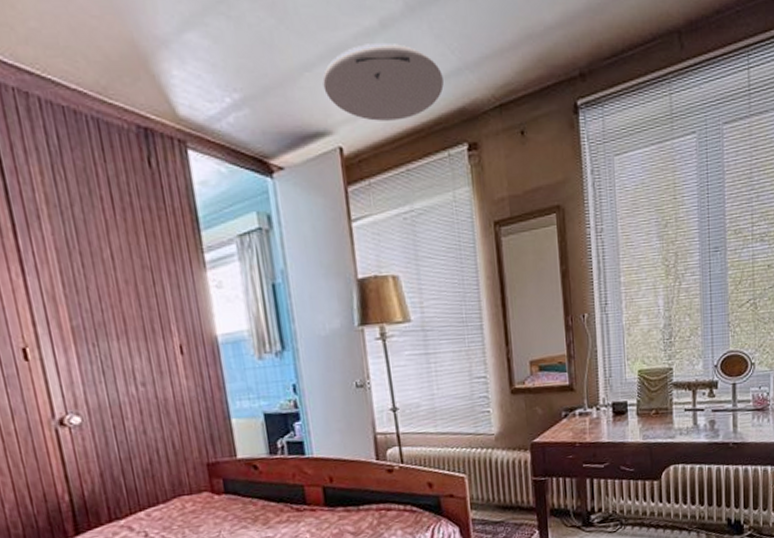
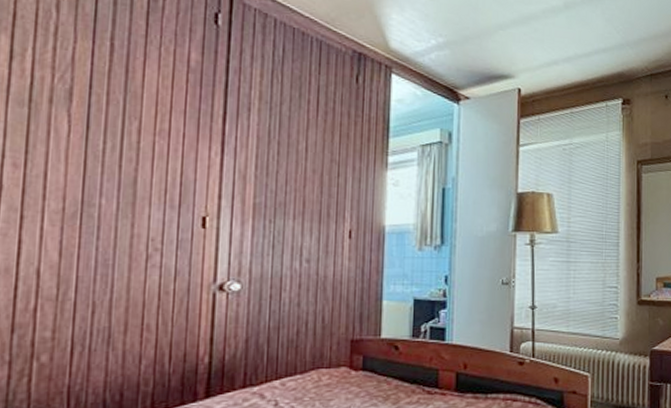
ceiling light: present [322,44,444,121] -> none [513,17,608,75]

